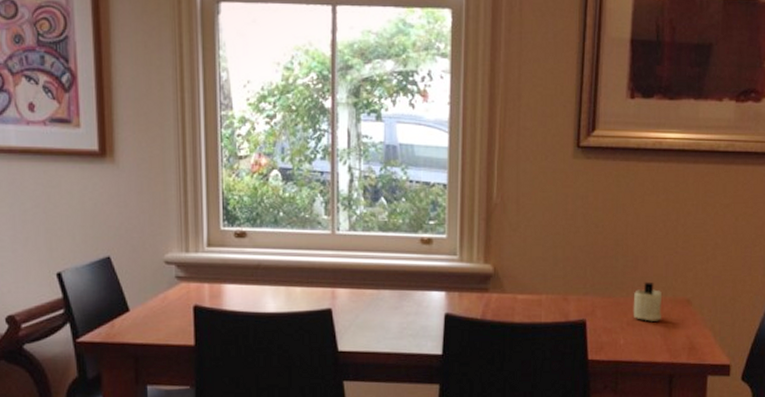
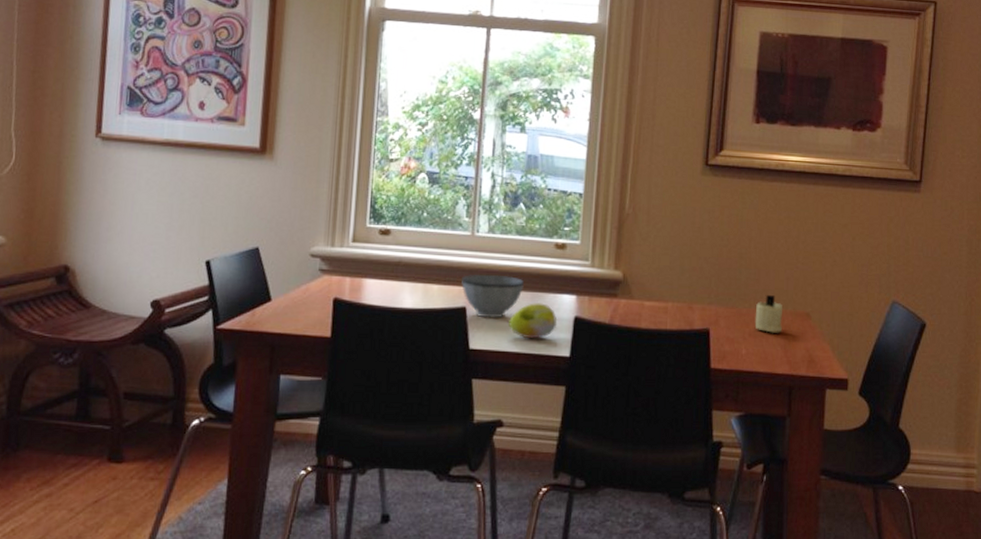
bowl: none [325,274,390,319] -> present [462,274,524,319]
fruit: none [377,301,428,338] -> present [509,303,557,339]

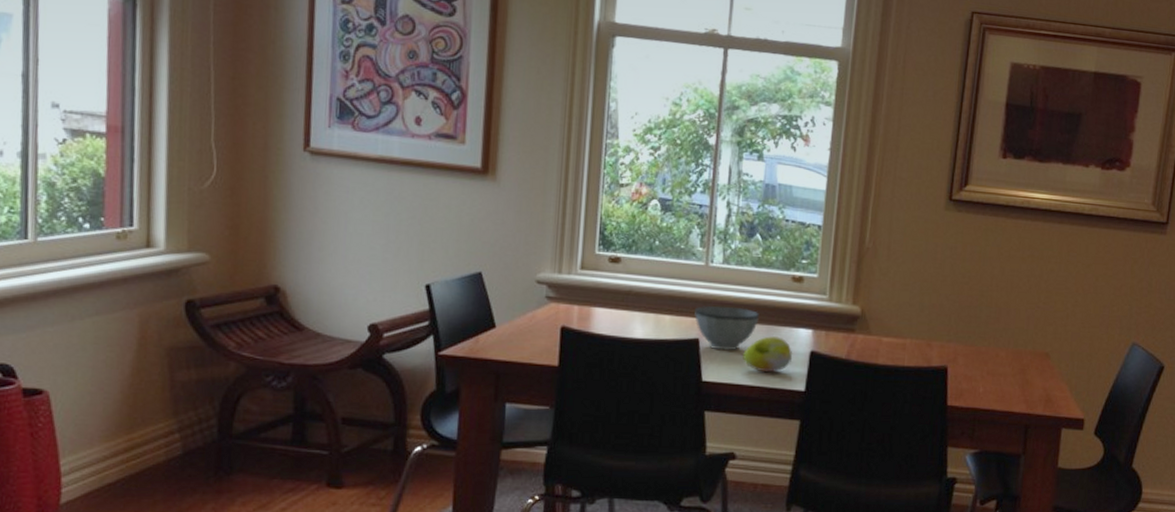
candle: present [755,294,783,333] -> none [993,333,1022,372]

